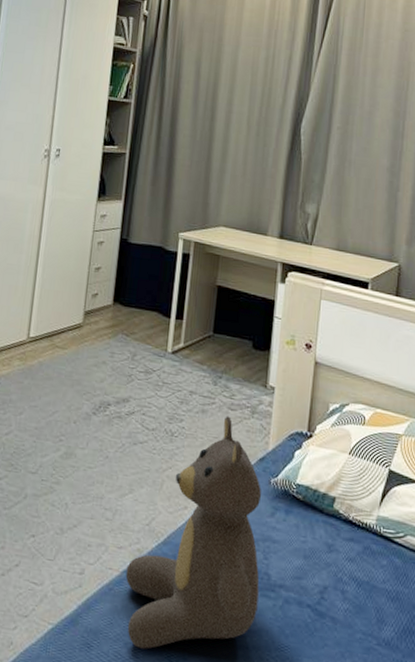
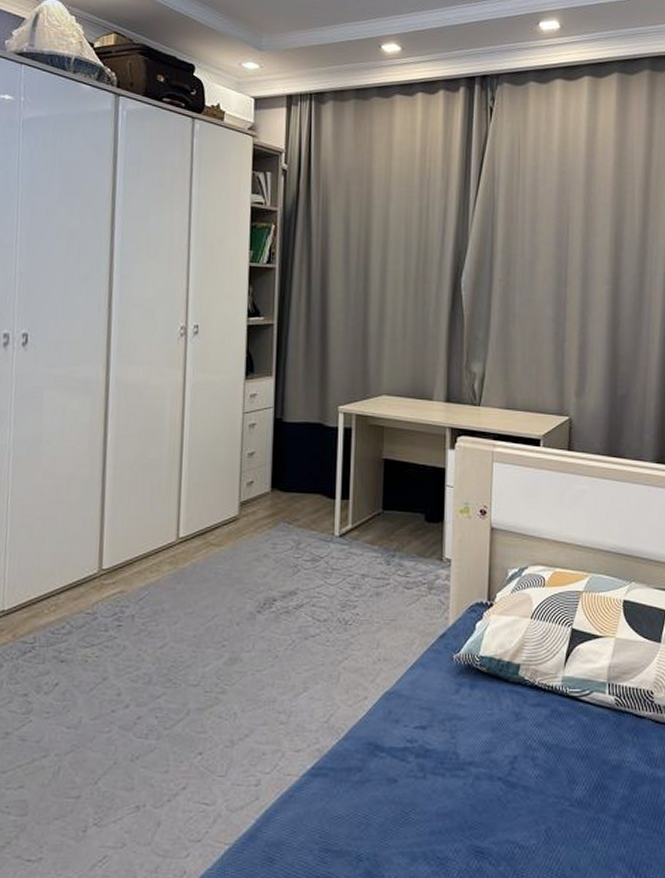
teddy bear: present [125,416,262,650] -> none [306,595,448,853]

